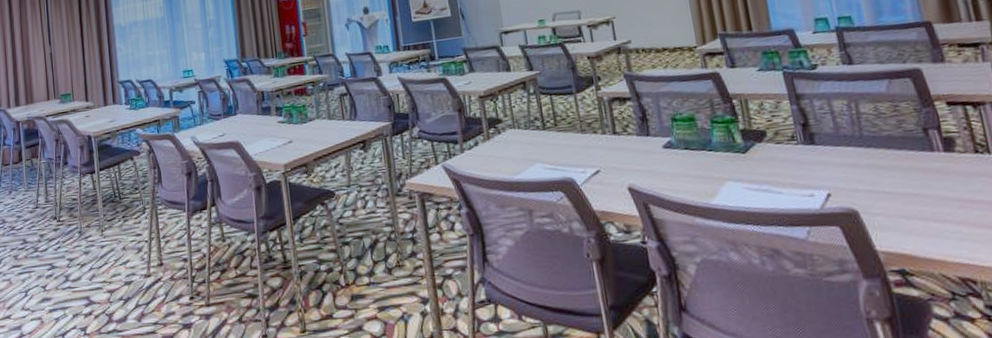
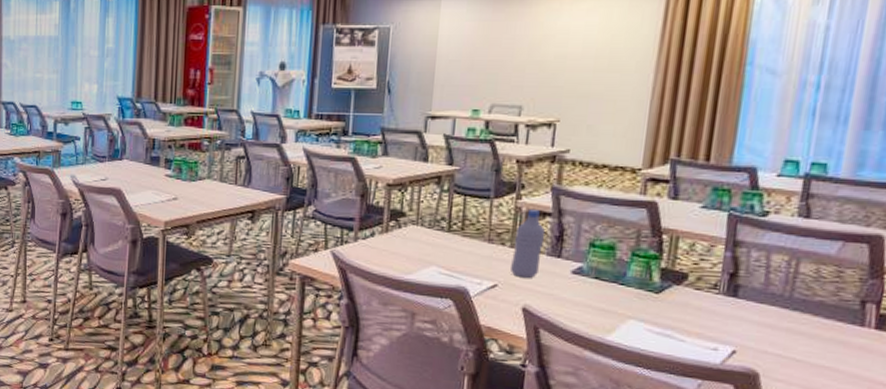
water bottle: none [603,97,633,160] -> present [511,210,546,278]

